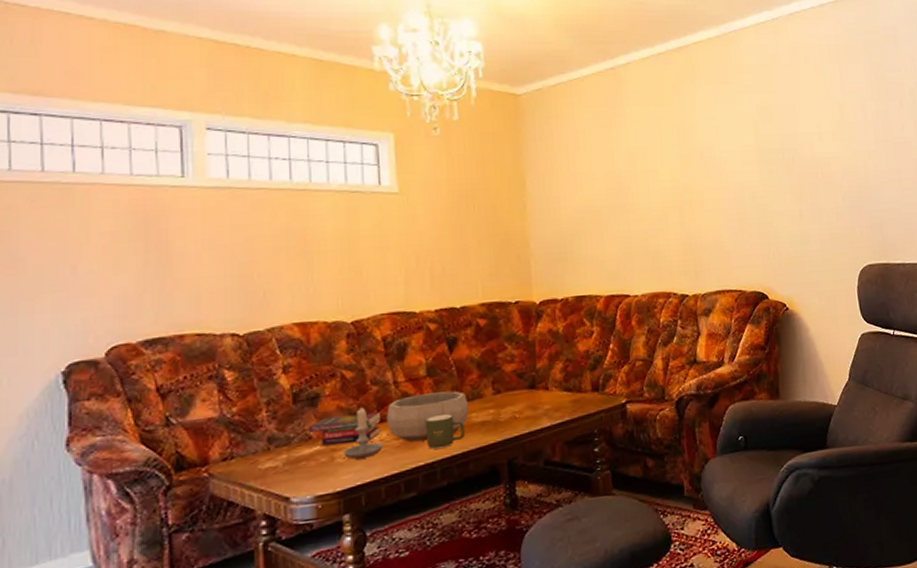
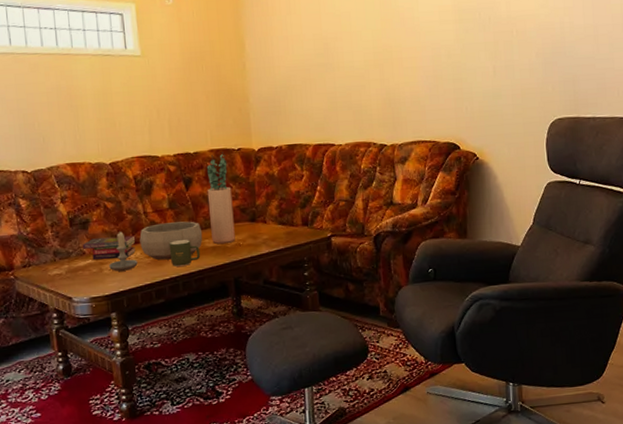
vase: none [476,305,510,419] -> present [206,152,235,245]

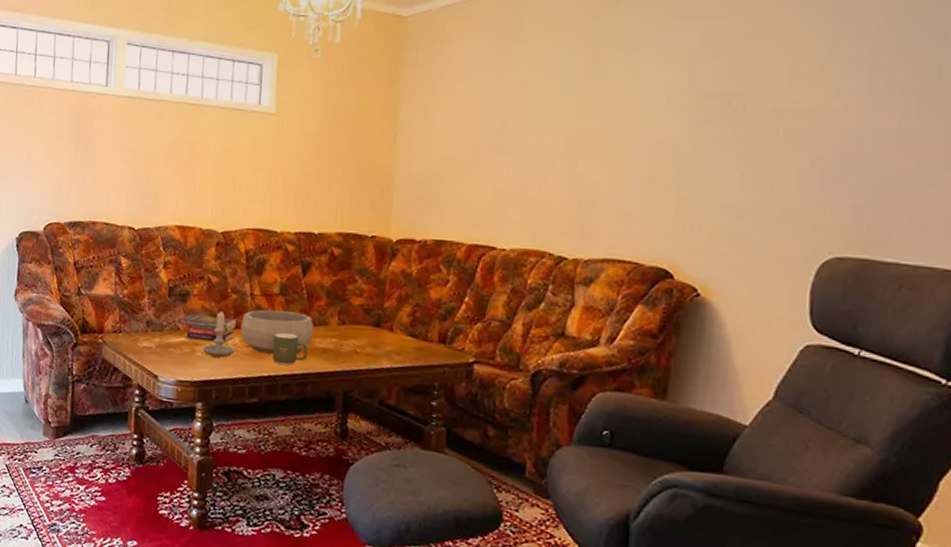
vase: present [206,152,235,245] -> none [324,237,357,348]

